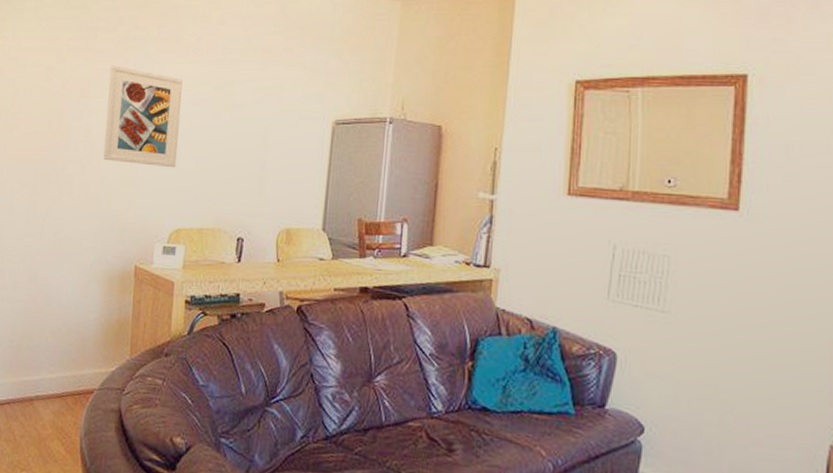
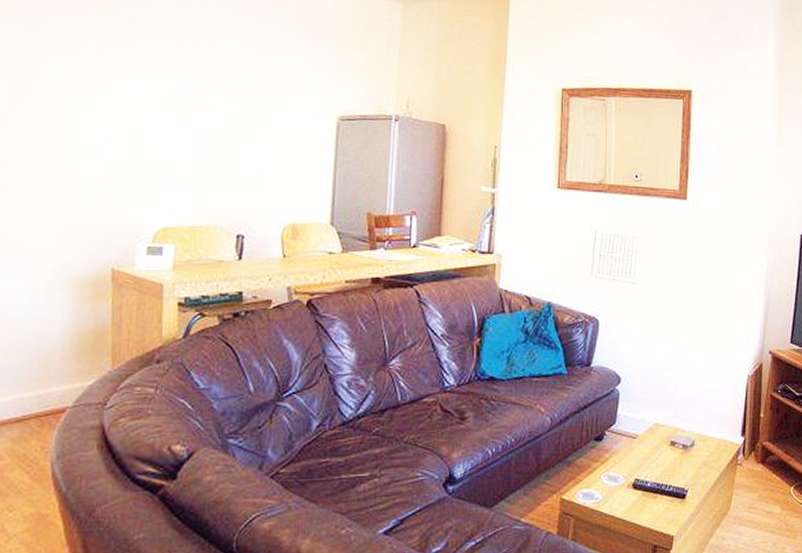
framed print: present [103,65,183,168] -> none [60,45,161,162]

